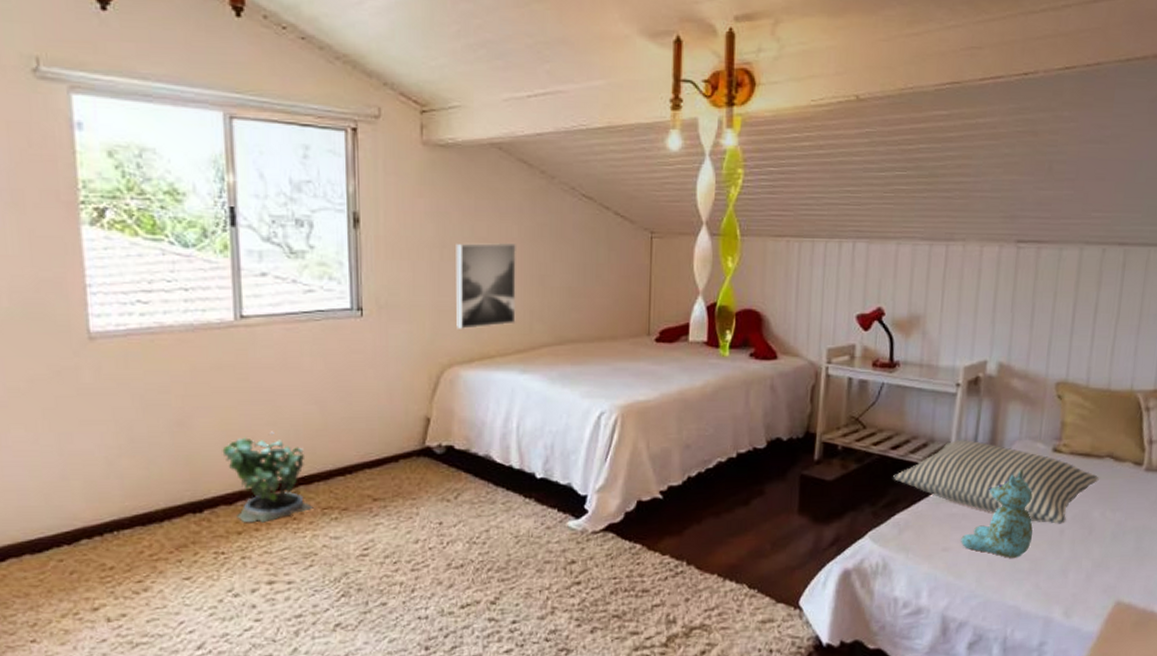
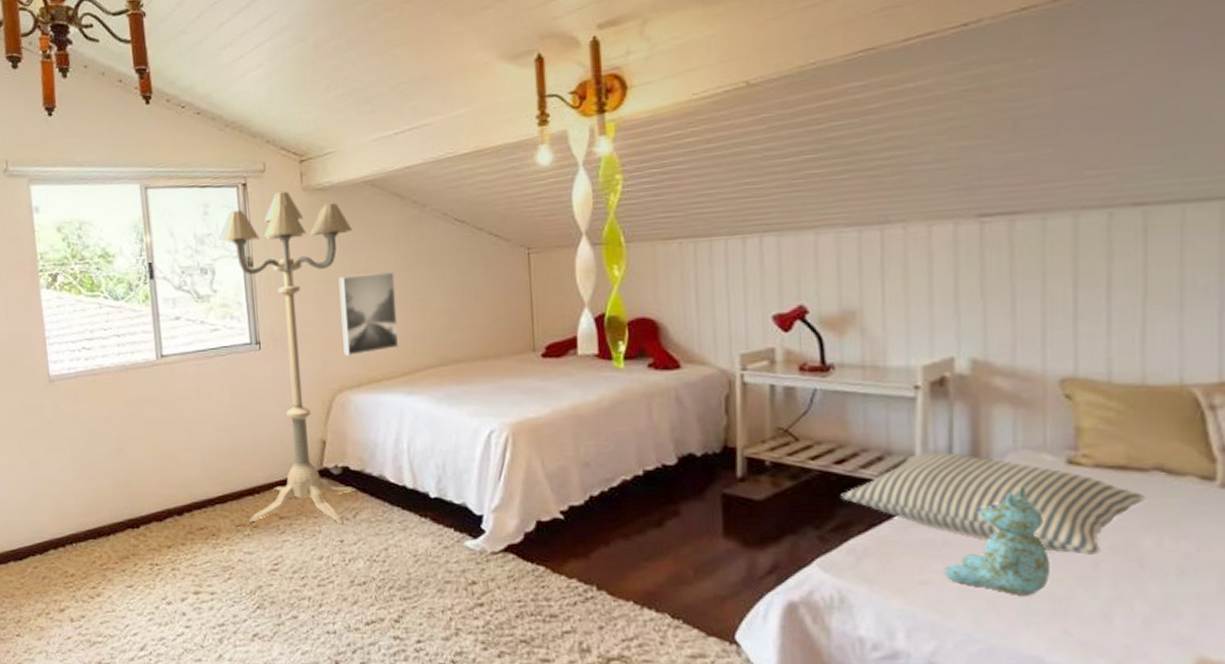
potted plant: present [222,431,314,523] -> none [152,455,229,538]
floor lamp: none [318,142,474,507] -> present [218,191,357,525]

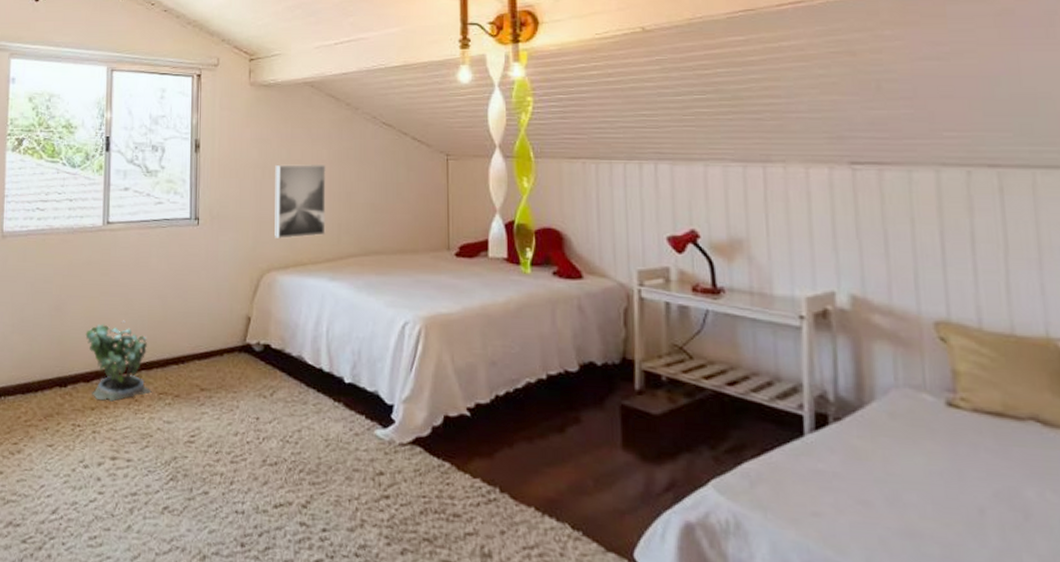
potted plant: none [152,455,229,538] -> present [85,320,152,402]
floor lamp: present [218,191,357,525] -> none [170,84,291,402]
pillow: present [841,450,1145,555] -> none [734,380,1024,501]
stuffed bear: present [944,485,1049,595] -> none [835,423,938,538]

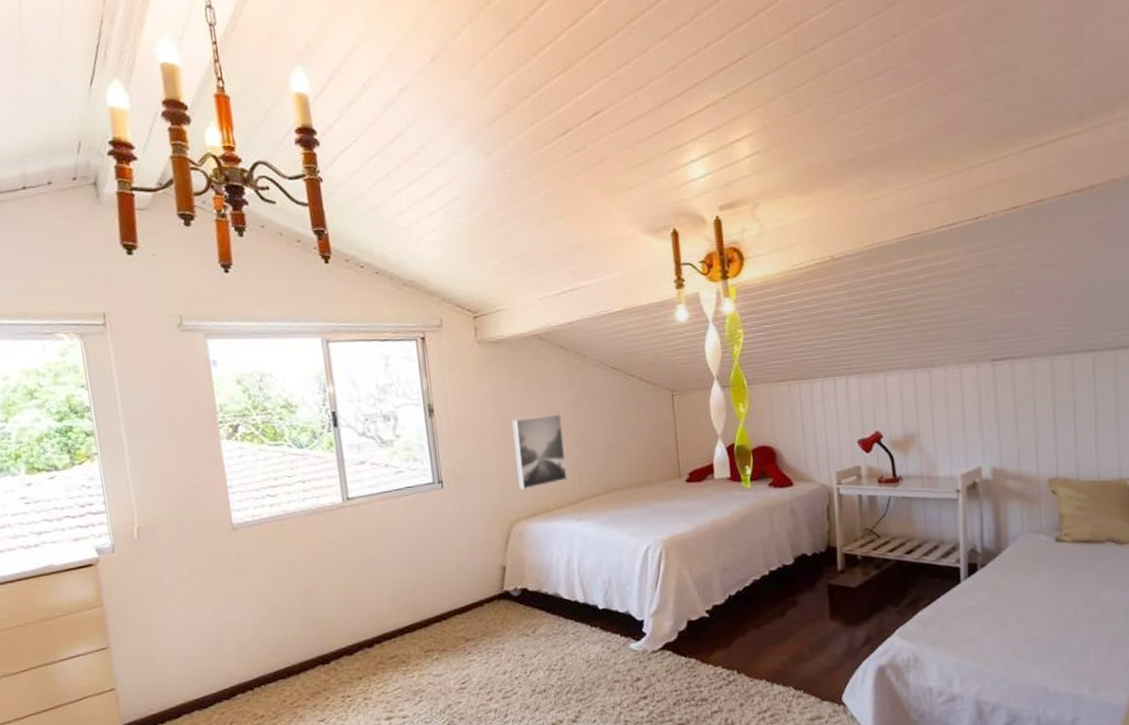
potted plant: present [85,320,152,402] -> none [341,590,418,669]

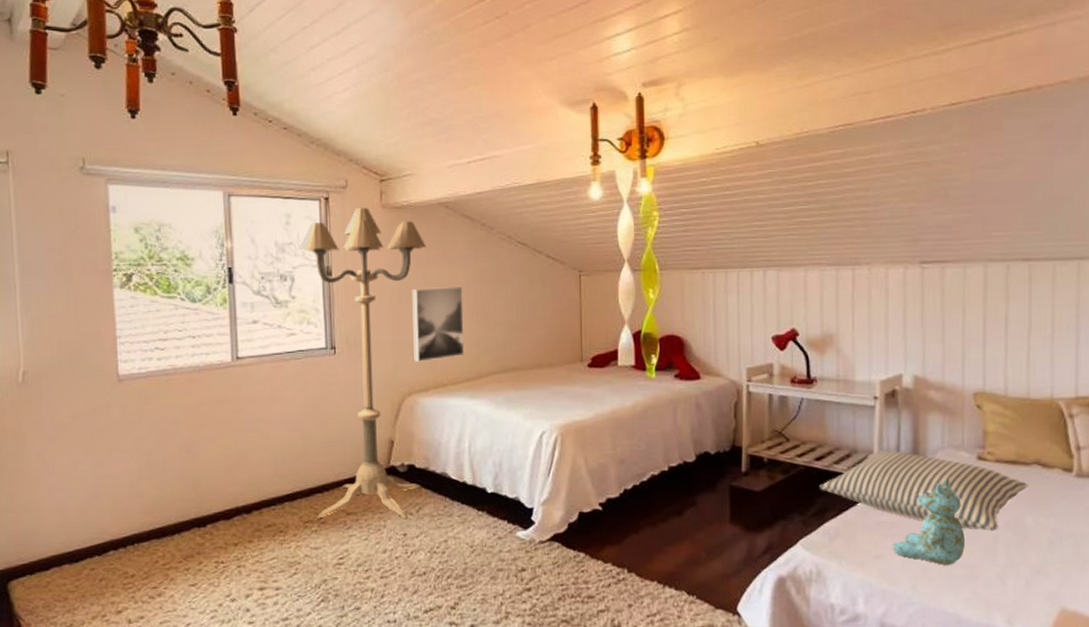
floor lamp: none [399,344,535,647] -> present [298,207,426,520]
pillow: none [911,538,1103,607] -> present [820,449,1028,531]
stuffed bear: none [982,560,1049,642] -> present [893,477,965,565]

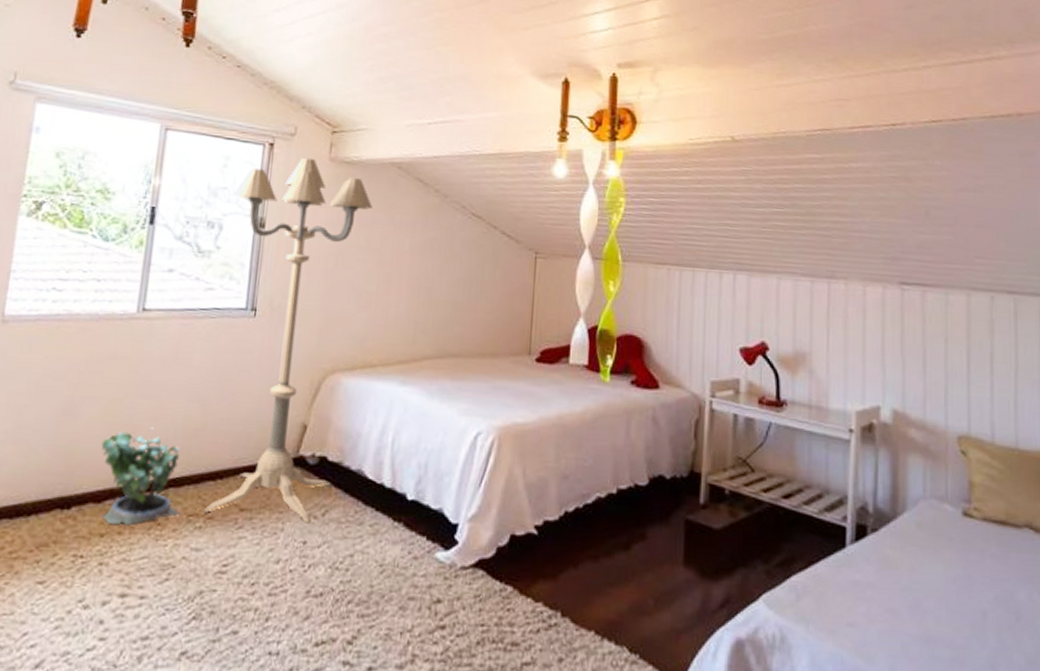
potted plant: none [222,455,297,536] -> present [101,427,180,526]
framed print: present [412,285,465,362] -> none [343,252,408,336]
pillow: present [820,449,1028,531] -> none [787,492,1019,605]
stuffed bear: present [893,477,965,565] -> none [868,533,950,643]

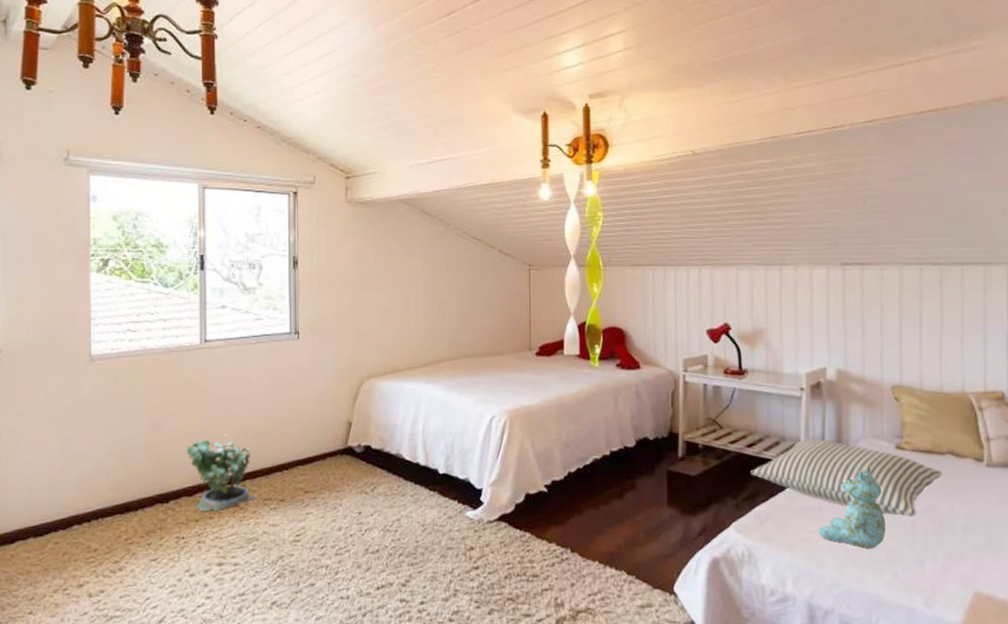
floor lamp: present [204,157,373,524] -> none [267,201,387,498]
pillow: none [787,492,1019,605] -> present [751,437,943,517]
stuffed bear: none [868,533,950,643] -> present [819,464,885,549]

